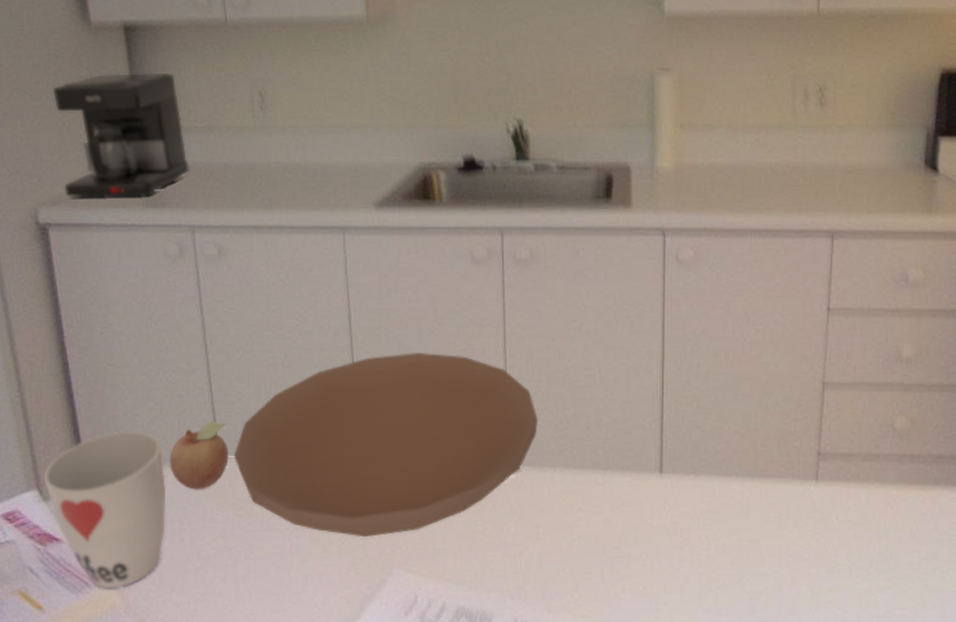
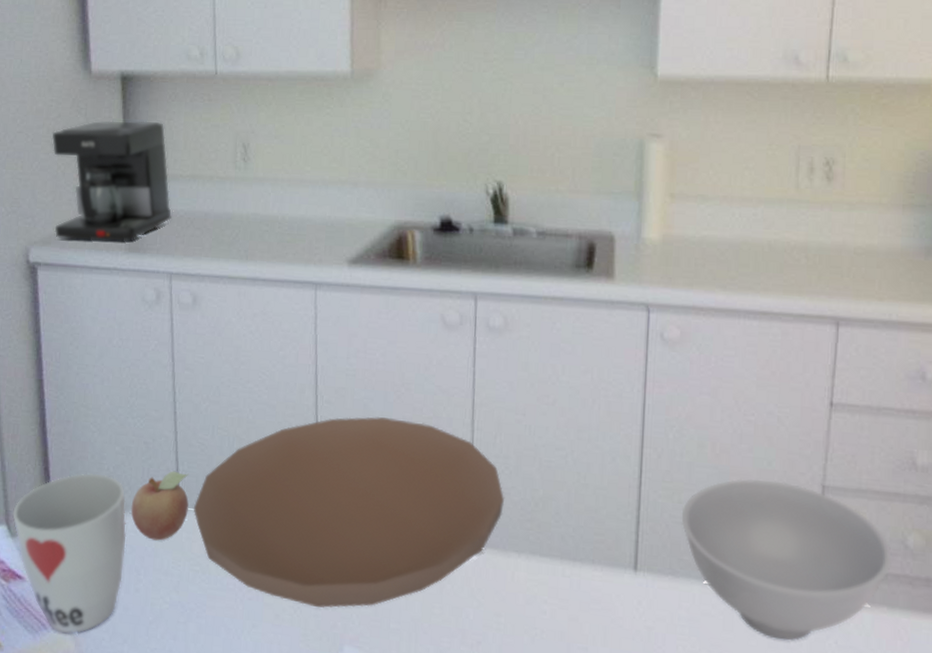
bowl: none [700,382,884,521] -> present [681,479,893,640]

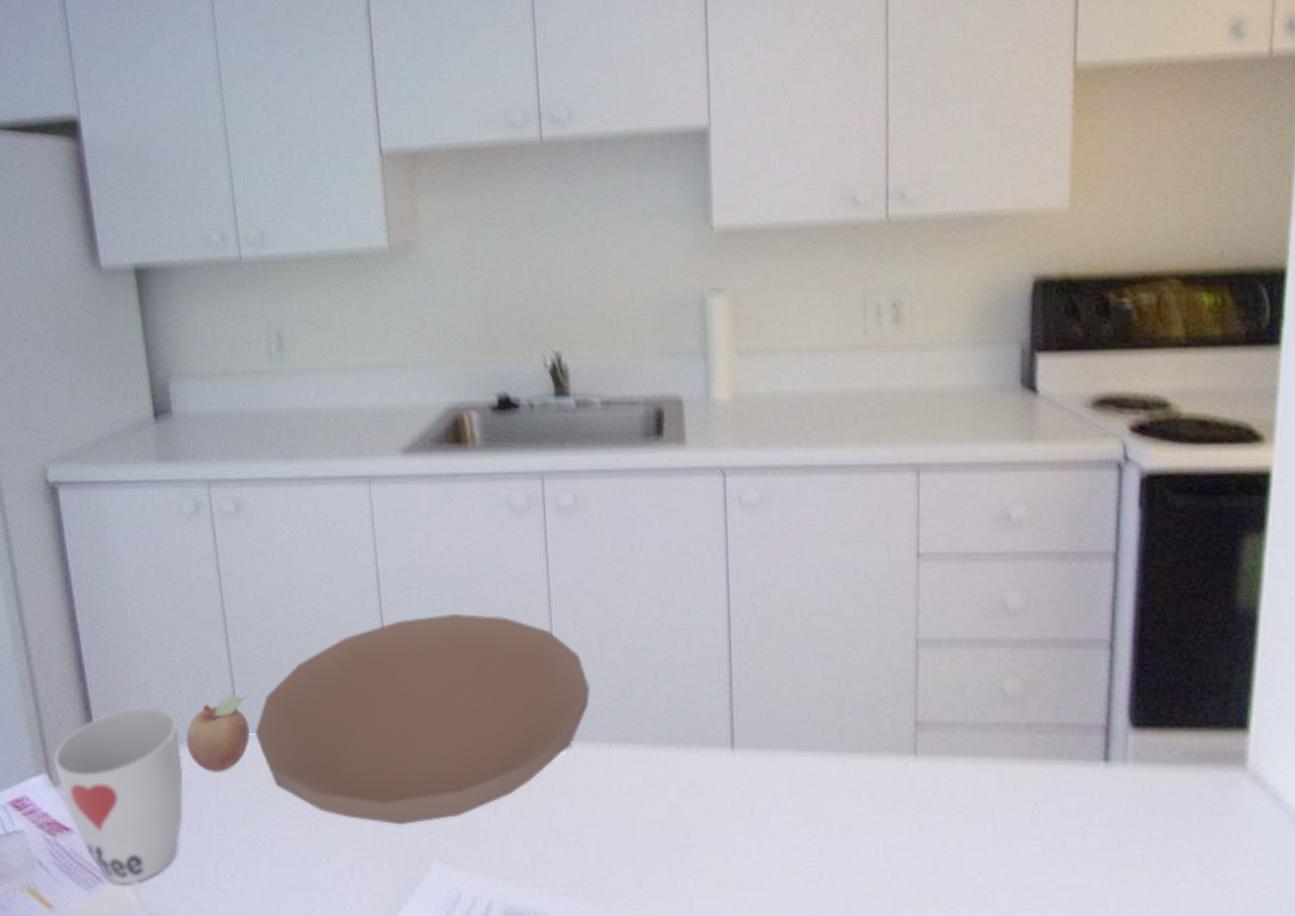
coffee maker: present [51,120,172,241] -> none [62,316,204,453]
bowl: present [681,479,893,640] -> none [775,639,993,803]

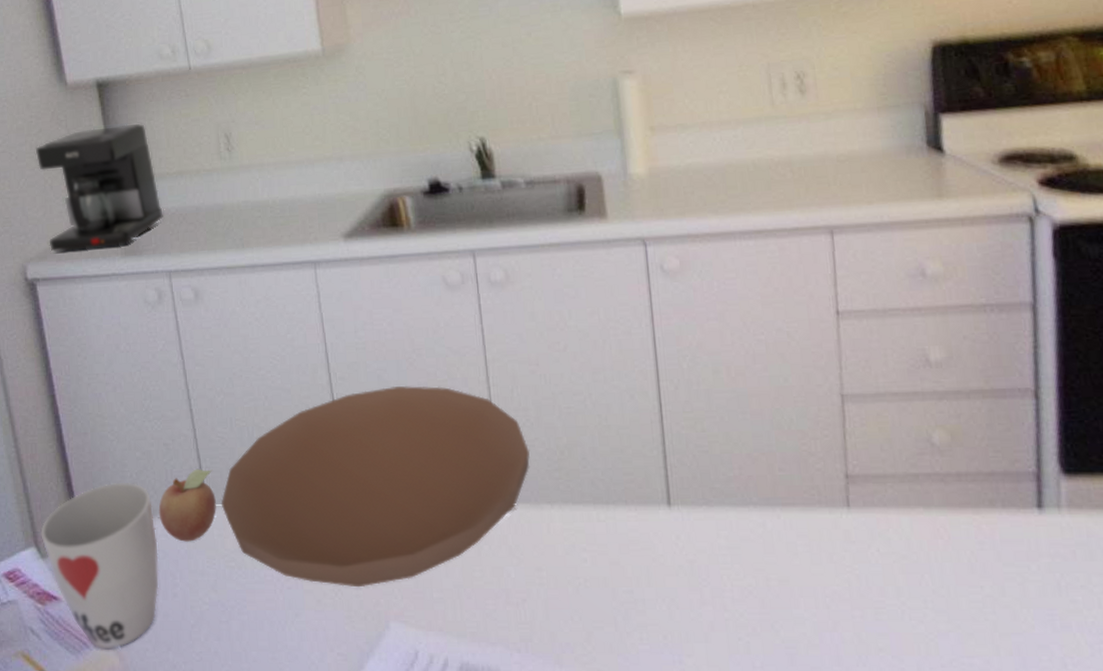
coffee maker: none [62,316,204,453] -> present [35,124,163,252]

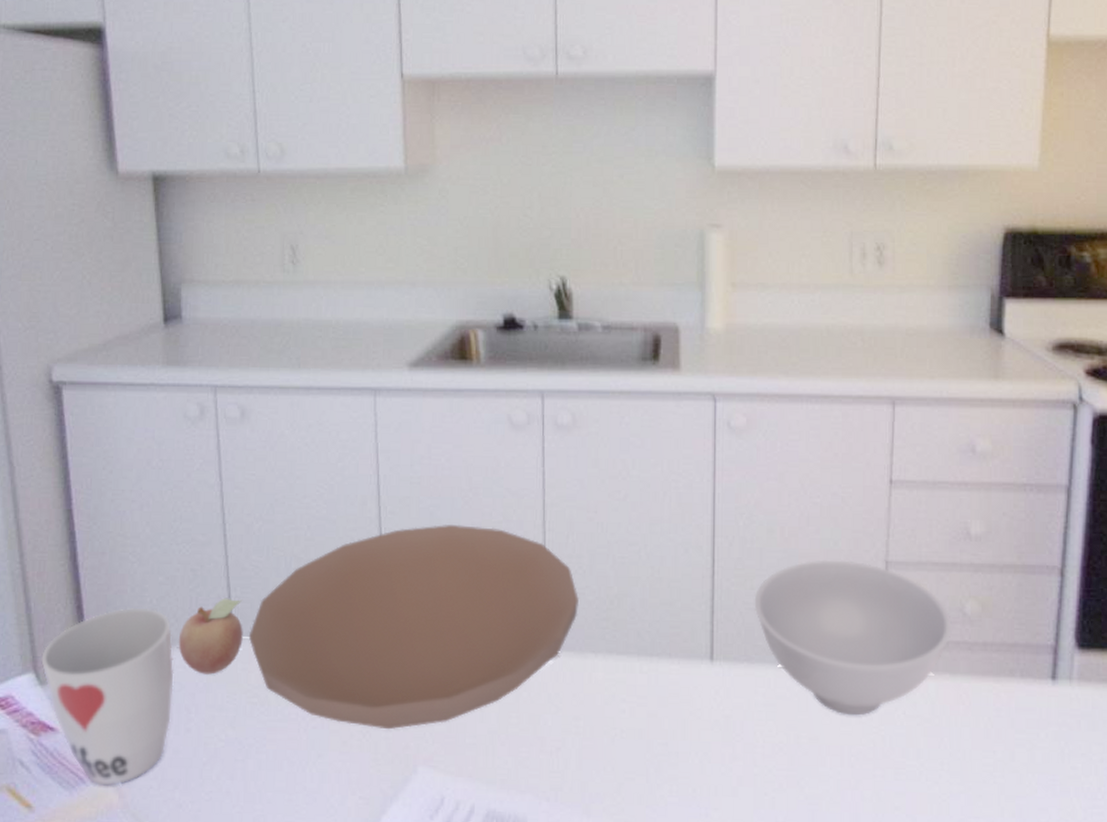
coffee maker: present [35,124,163,252] -> none [74,224,214,355]
bowl: none [706,396,922,555] -> present [754,560,953,716]

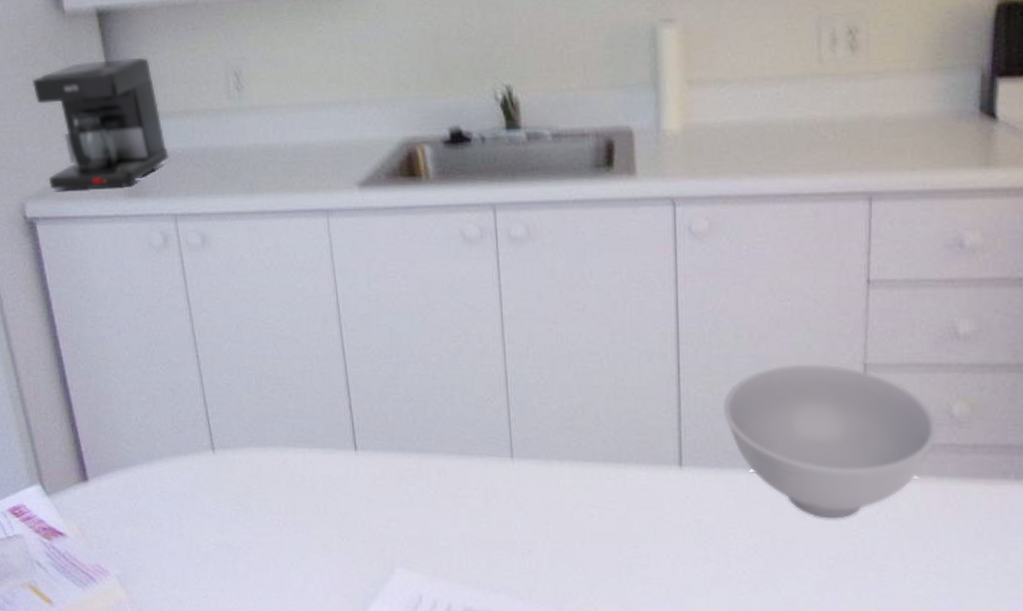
cup: present [41,607,174,786] -> none [45,424,165,584]
coffee maker: none [74,224,214,355] -> present [31,57,169,190]
fruit: present [178,598,243,675] -> none [164,414,223,485]
wooden bowl: present [248,525,580,730] -> none [227,340,543,534]

